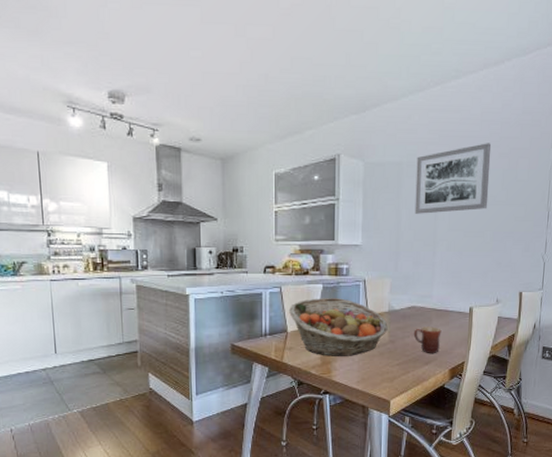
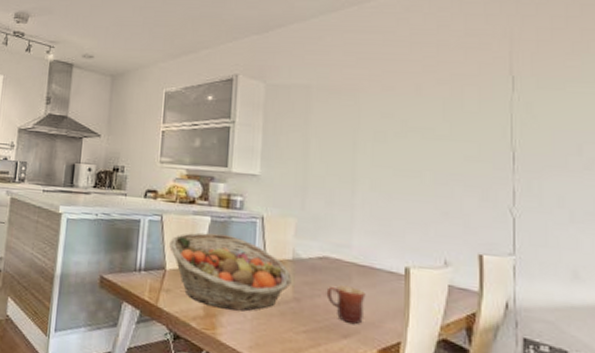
wall art: present [414,143,492,214] -> none [327,67,426,145]

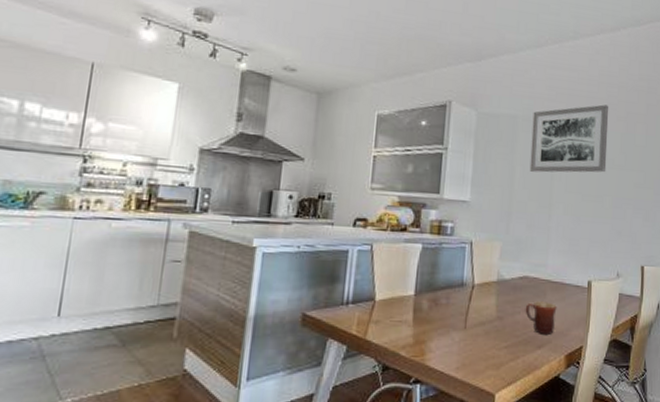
fruit basket: present [169,232,292,312] -> none [379,259,496,335]
wall art: none [327,67,426,145] -> present [529,104,609,173]

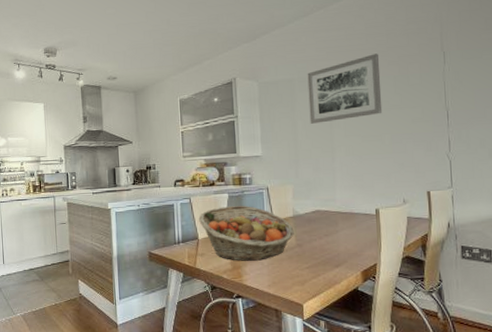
fruit basket: none [379,259,496,335] -> present [199,205,294,261]
mug: present [525,301,557,334] -> none [320,229,349,256]

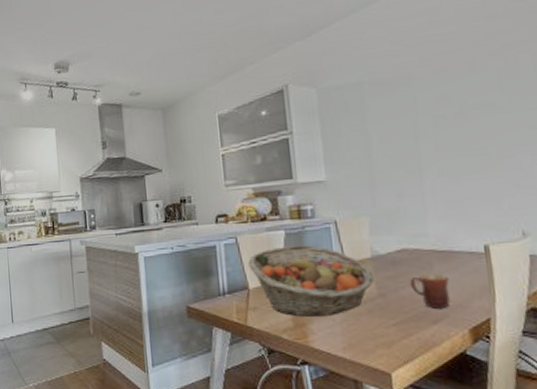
wall art: present [307,53,383,124] -> none [380,43,486,138]
mug: none [320,229,349,256] -> present [409,273,450,309]

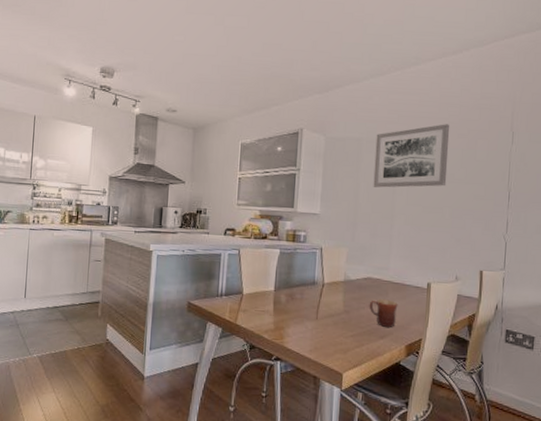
fruit basket: present [248,244,374,317] -> none [246,262,343,324]
wall art: none [380,43,486,138] -> present [373,124,450,188]

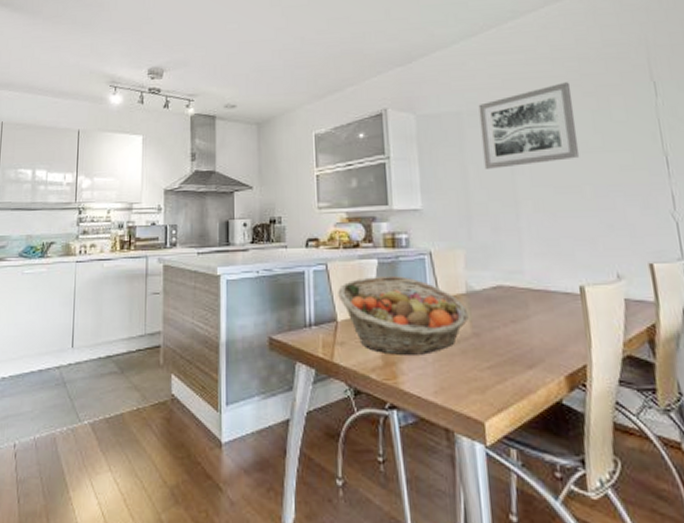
fruit basket: none [246,262,343,324] -> present [338,275,469,355]
mug: present [369,299,398,327] -> none [505,313,546,352]

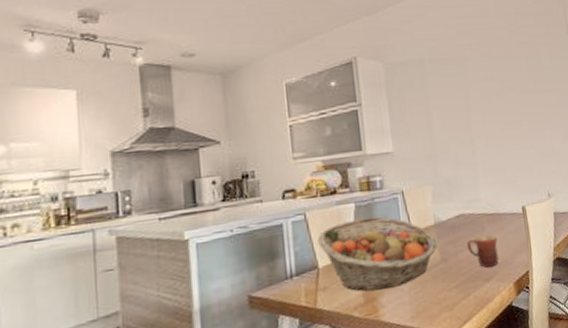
wall art: present [478,82,580,169] -> none [438,33,519,112]
mug: none [505,313,546,352] -> present [466,234,499,268]

